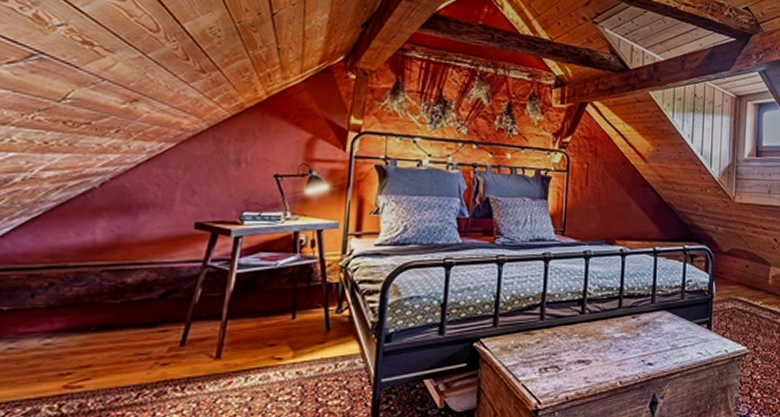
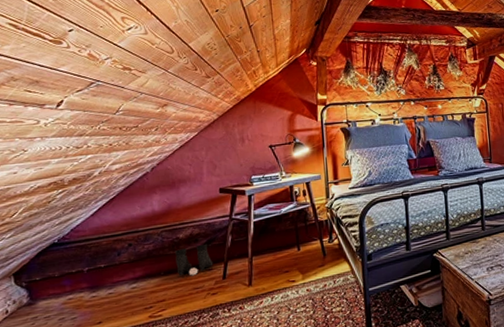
boots: none [115,295,170,337] -> present [175,244,214,276]

